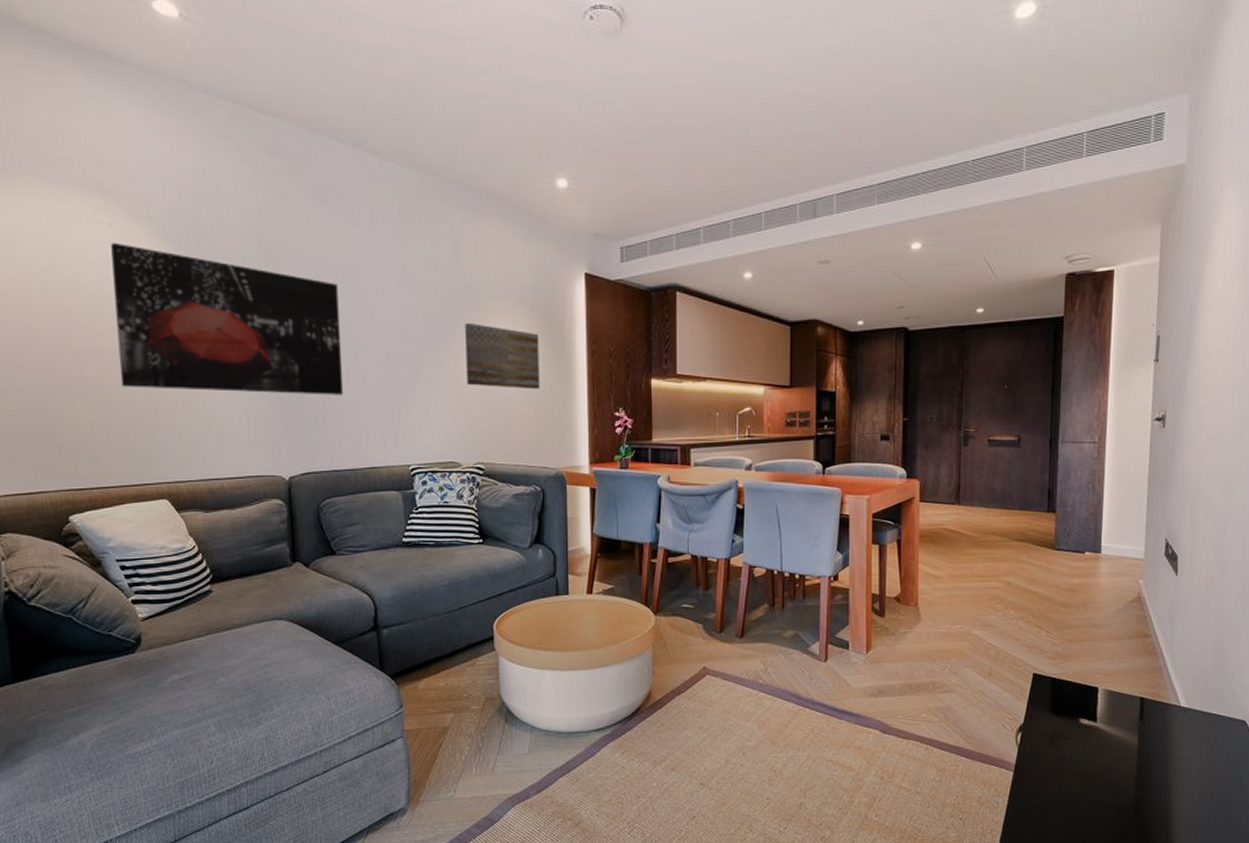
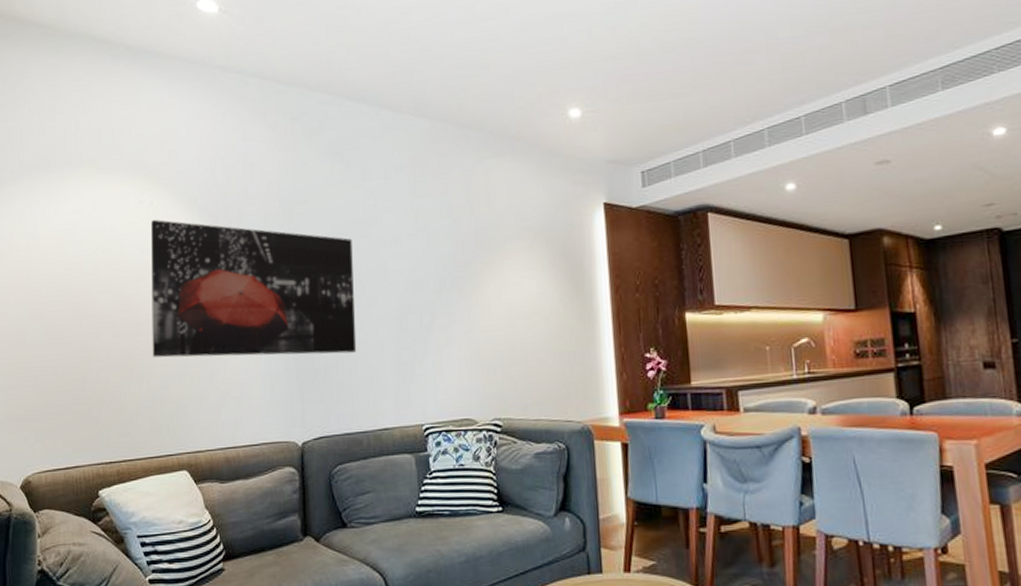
wall art: present [465,322,540,390] -> none [478,266,560,334]

